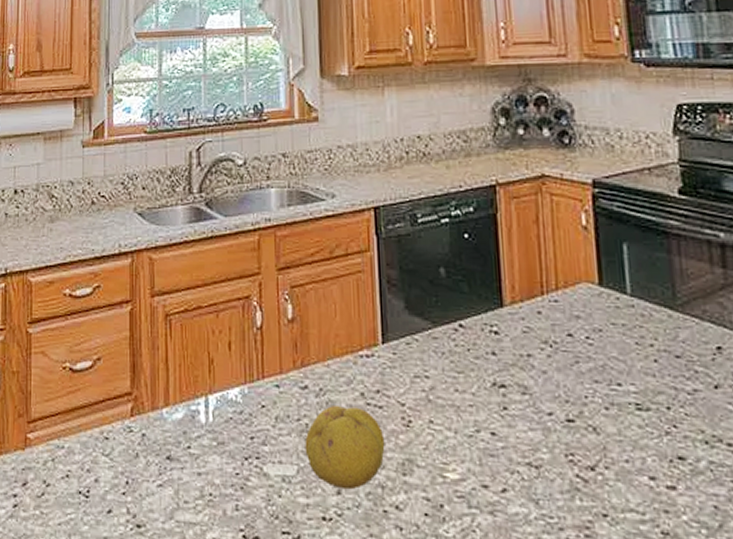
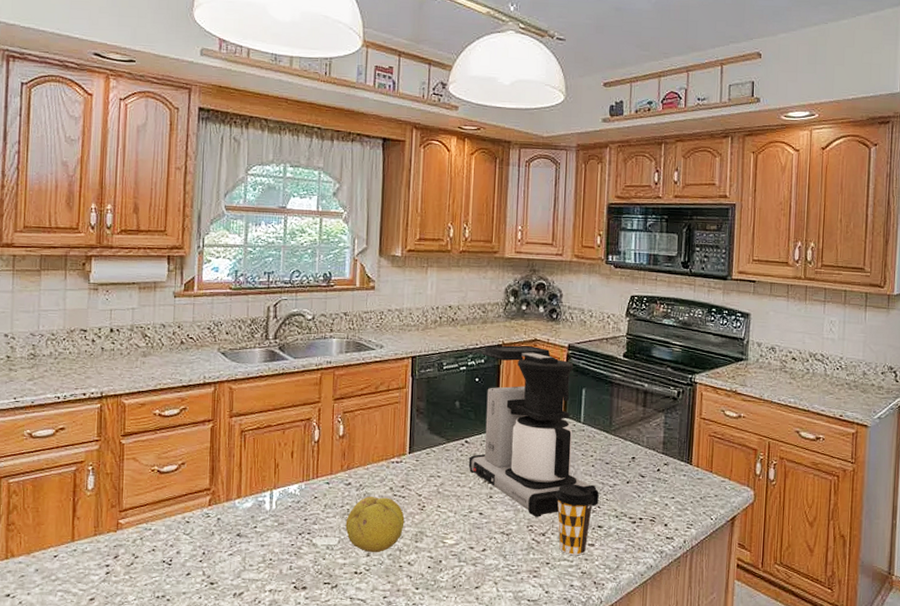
coffee maker: none [466,184,673,441] -> present [468,345,599,517]
coffee cup: none [602,388,667,505] -> present [555,483,595,556]

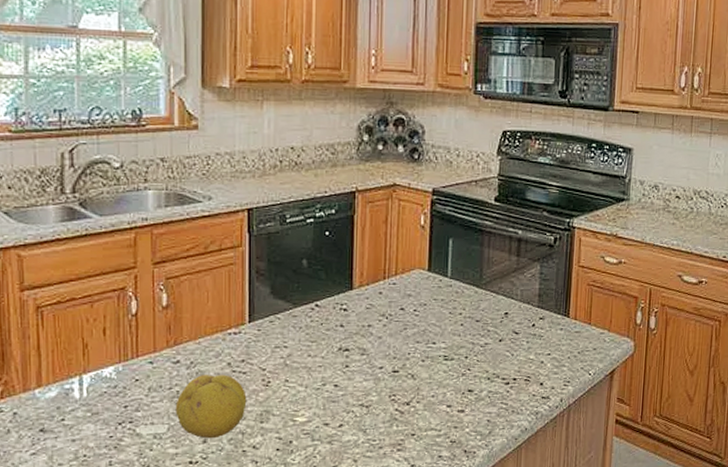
coffee maker: present [468,345,599,517] -> none [320,191,469,385]
coffee cup: present [555,483,595,556] -> none [419,346,465,424]

